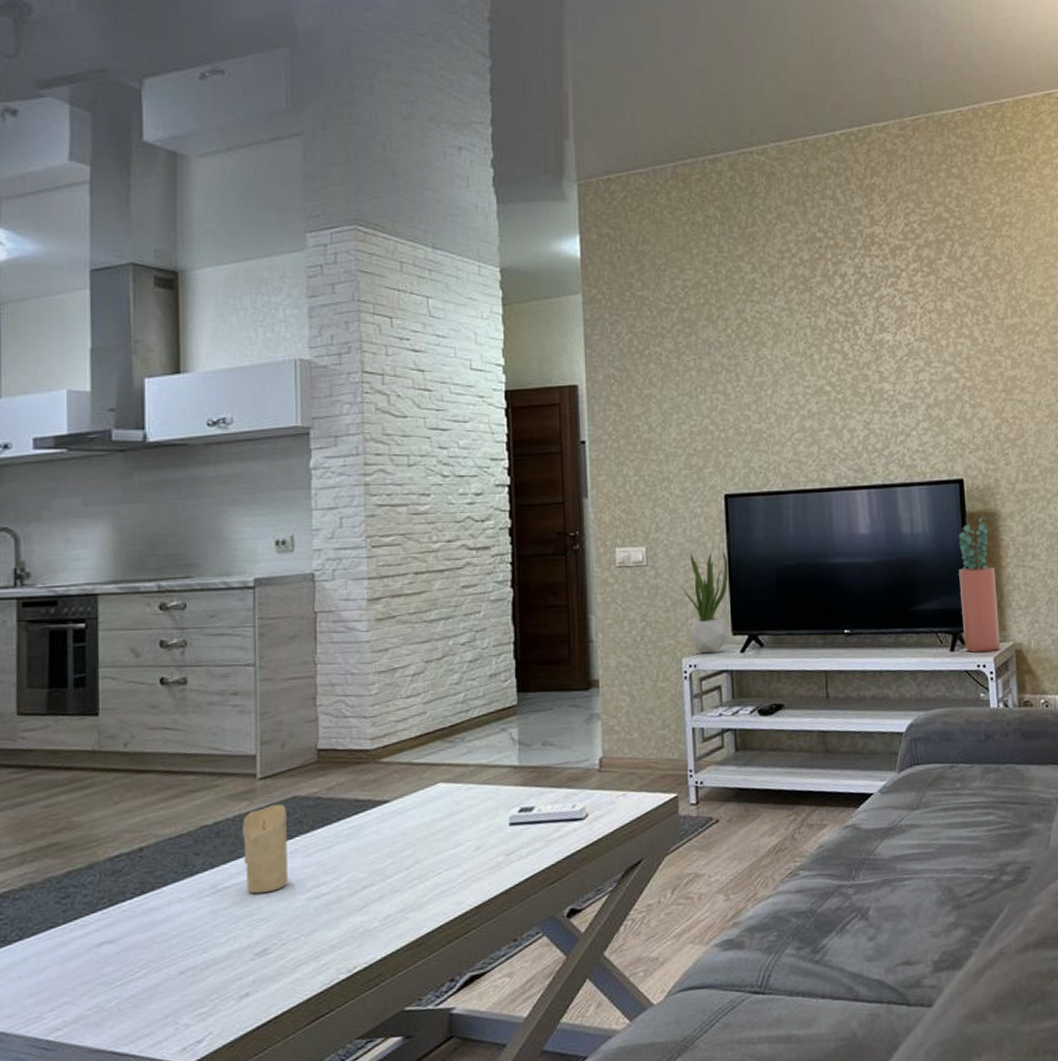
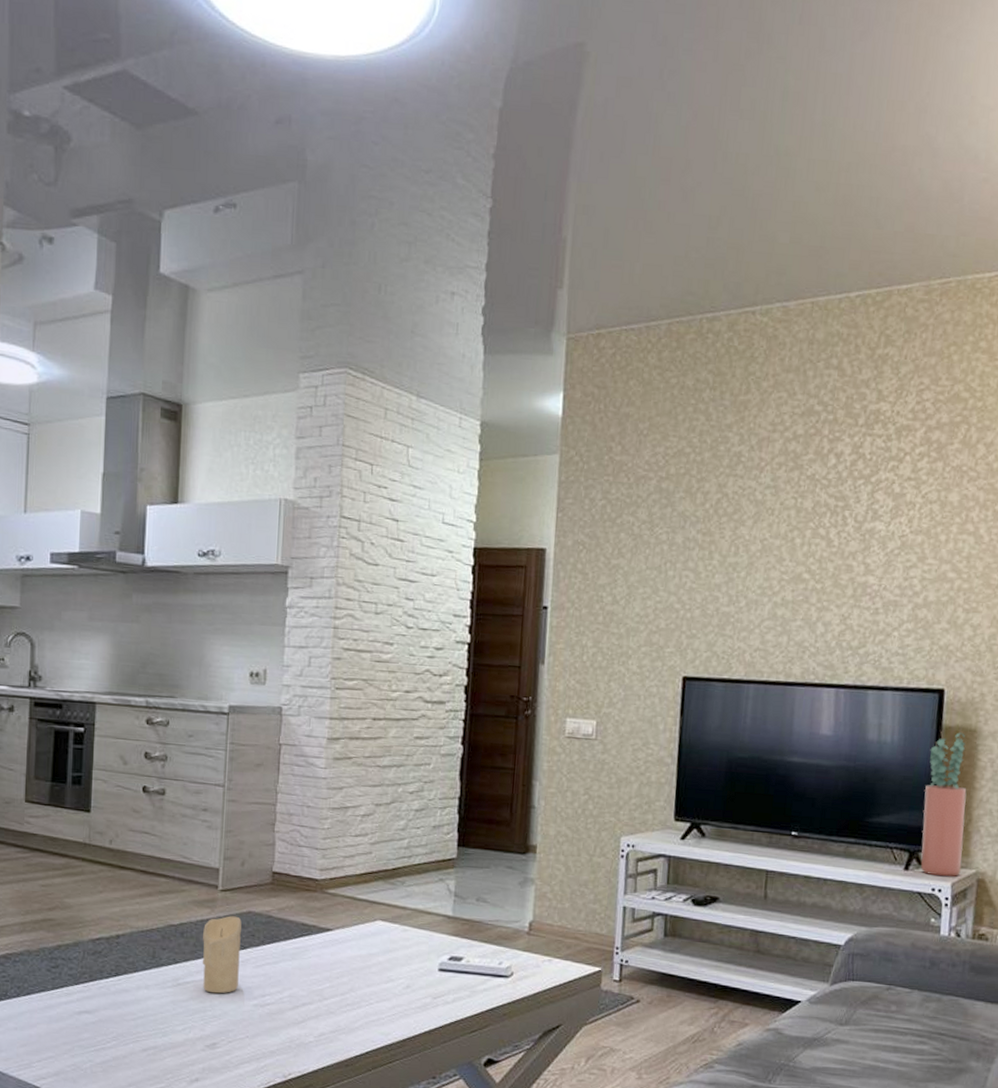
potted plant: present [682,550,729,653] -> none [629,731,679,836]

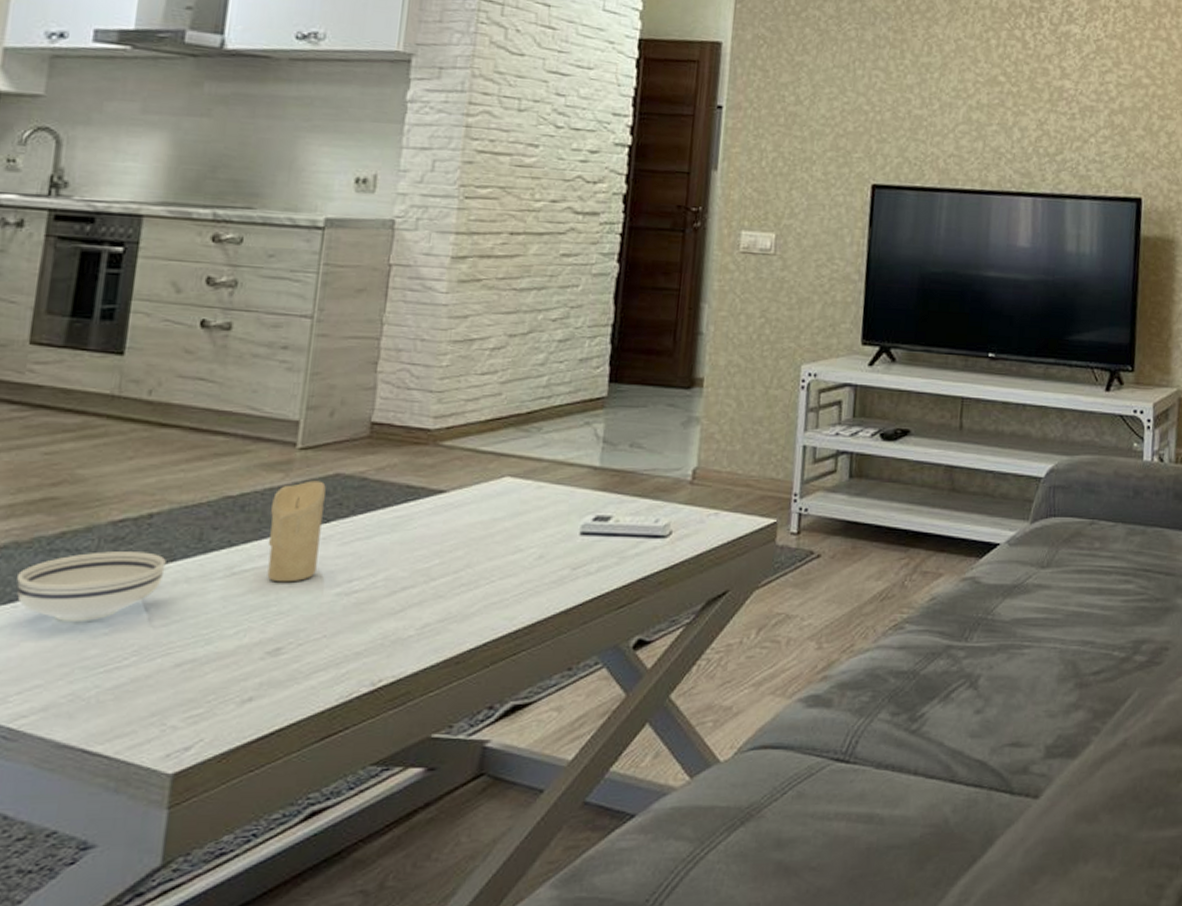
bowl: none [31,961,131,1013] -> present [16,551,166,621]
vase: present [920,725,967,877] -> none [1122,235,1166,397]

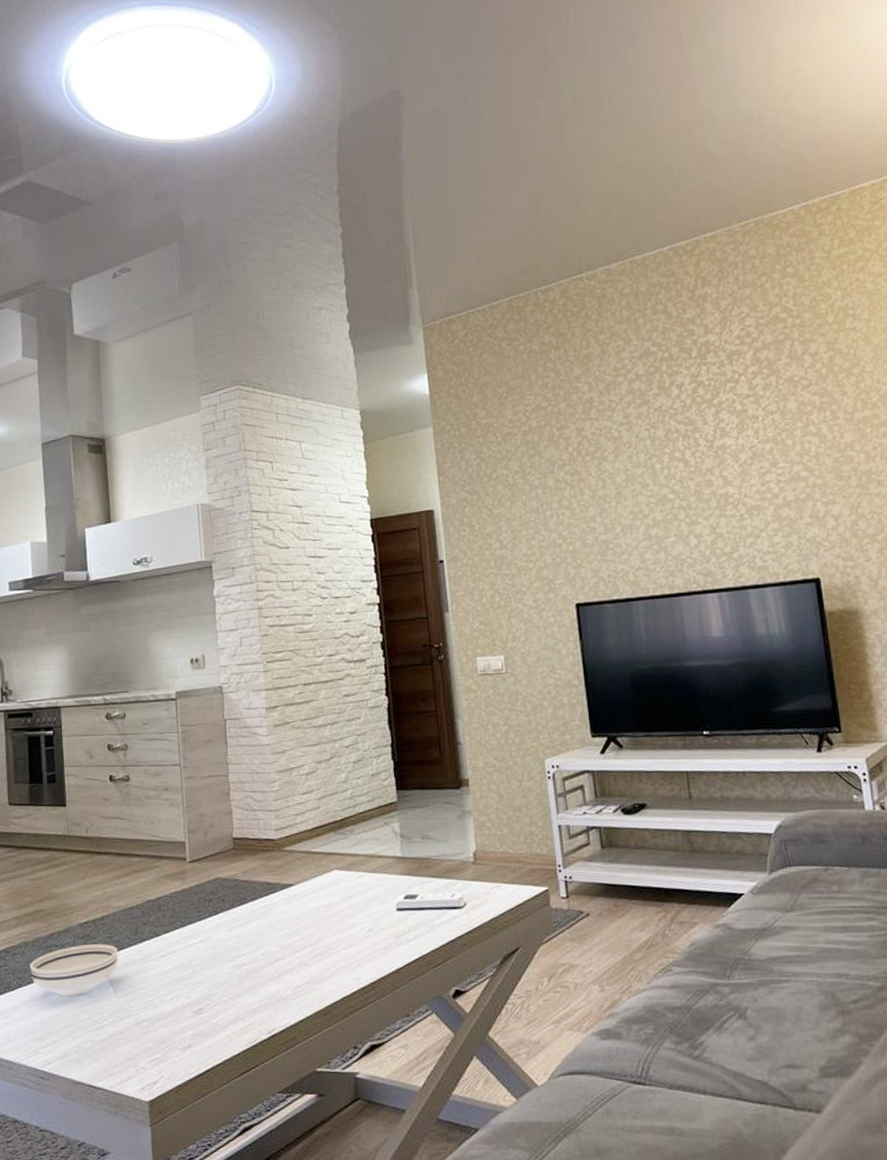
candle: present [267,480,326,582] -> none [178,884,216,960]

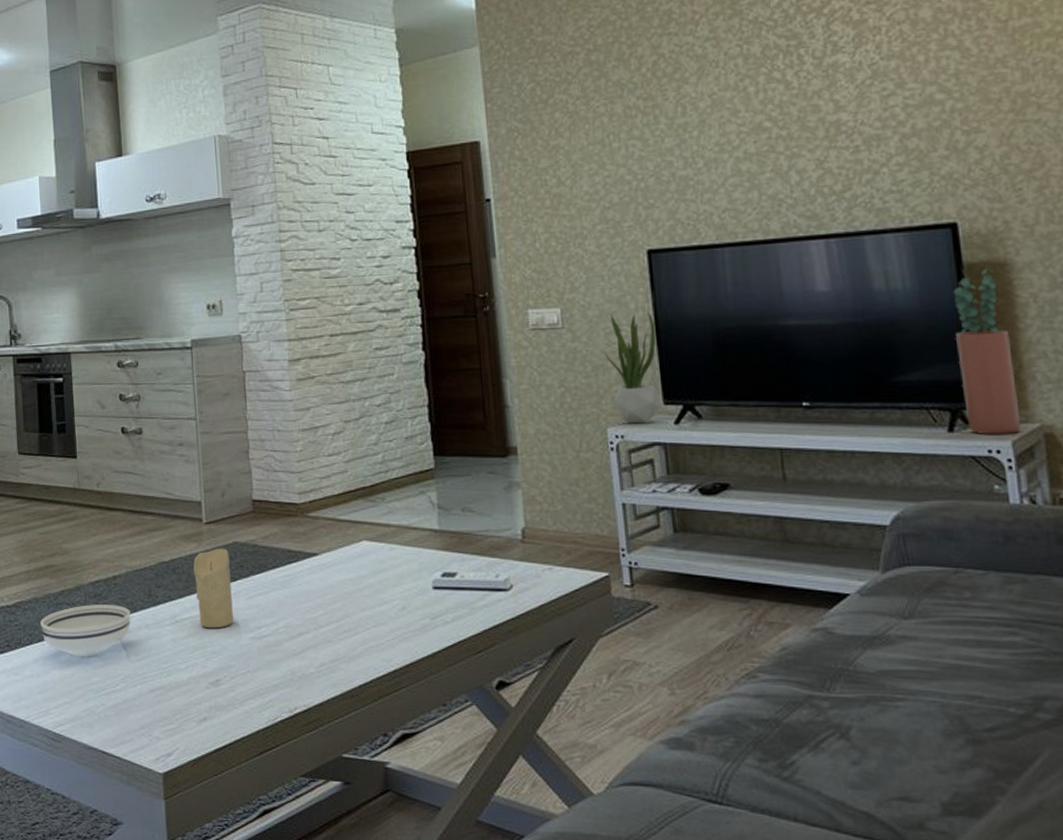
candle: none [178,884,216,960] -> present [193,548,234,629]
potted plant: none [541,656,588,755] -> present [603,310,660,424]
vase: none [818,608,872,754] -> present [953,259,1021,435]

